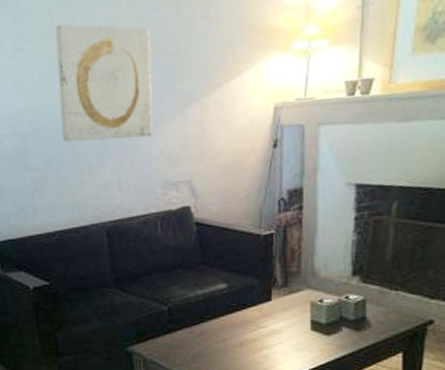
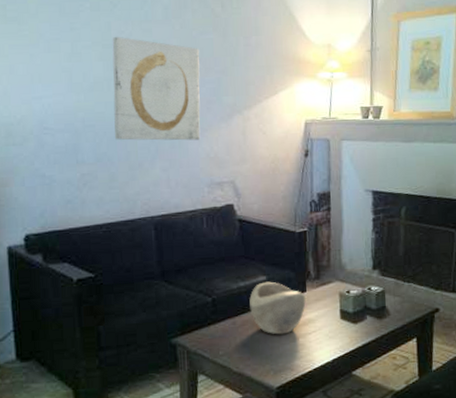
decorative bowl: none [208,289,271,346] -> present [249,281,306,335]

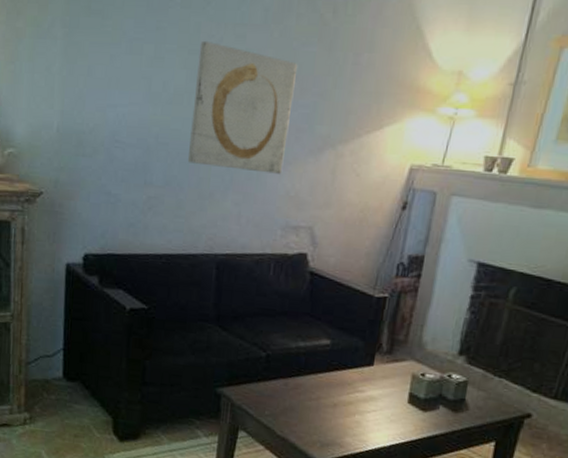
decorative bowl: present [249,281,306,335] -> none [306,346,372,407]

